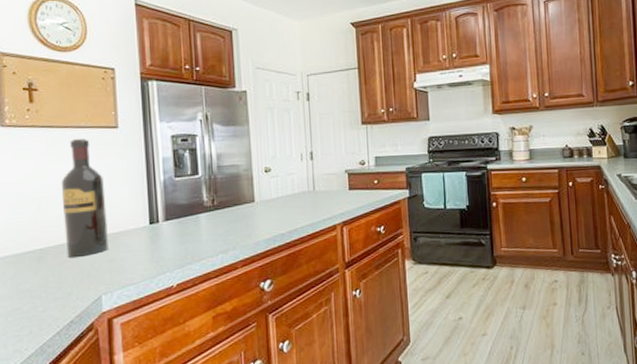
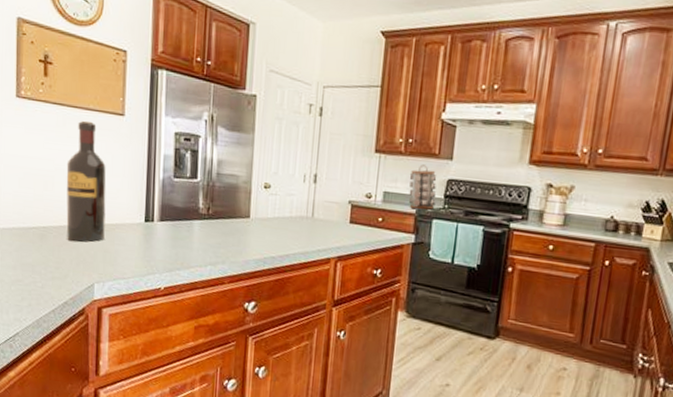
spice rack: none [395,128,422,168] -> present [409,164,437,210]

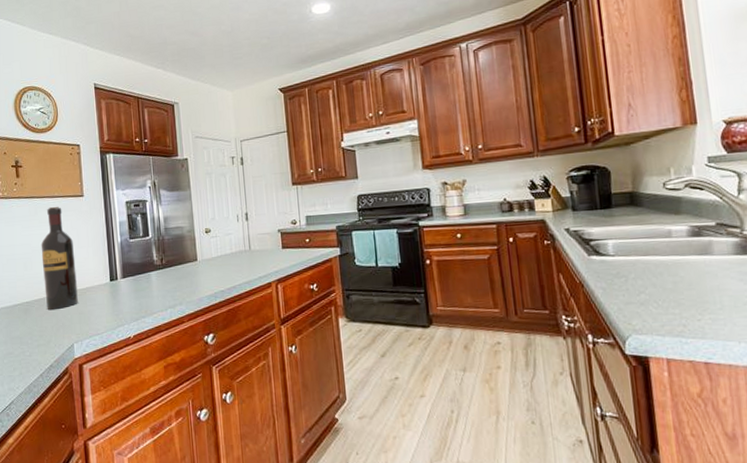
spice rack: present [409,164,437,210] -> none [324,187,352,226]

